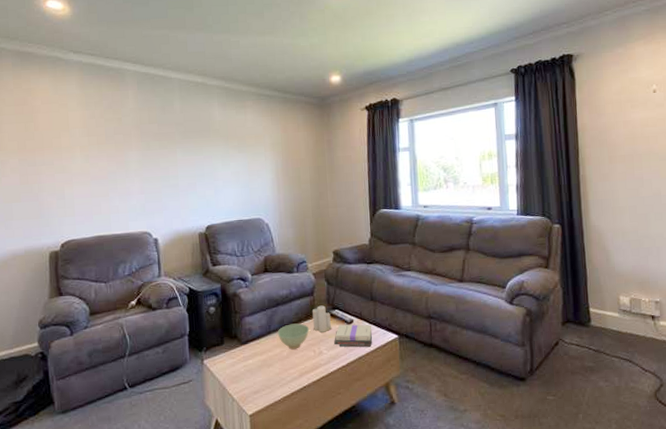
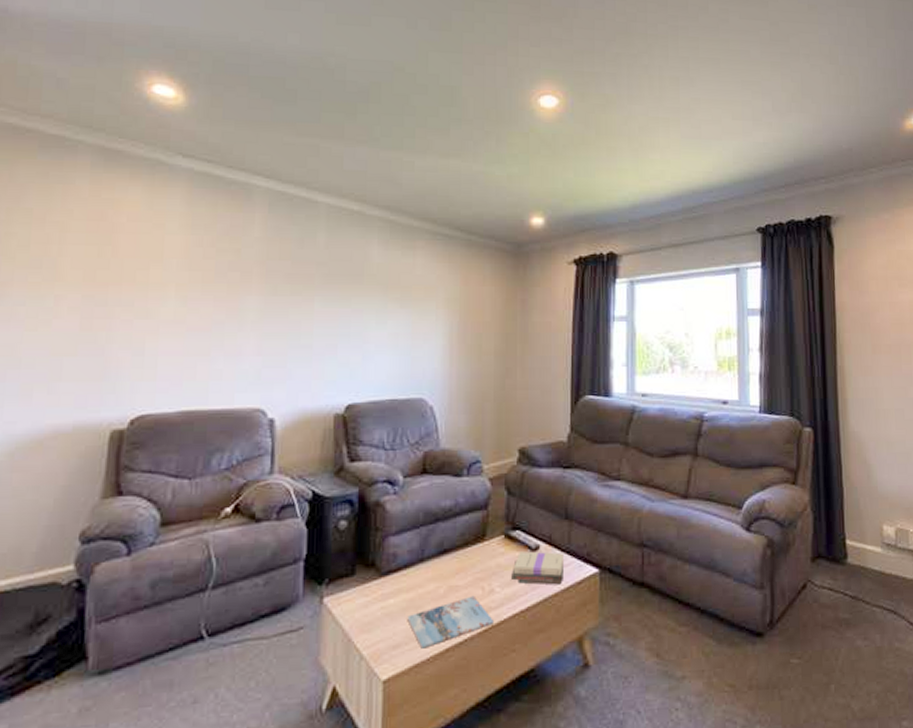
magazine: none [262,356,324,393] -> present [407,595,495,649]
bowl: present [277,323,310,350] -> none [433,548,479,586]
candle: present [312,305,332,333] -> none [483,523,510,562]

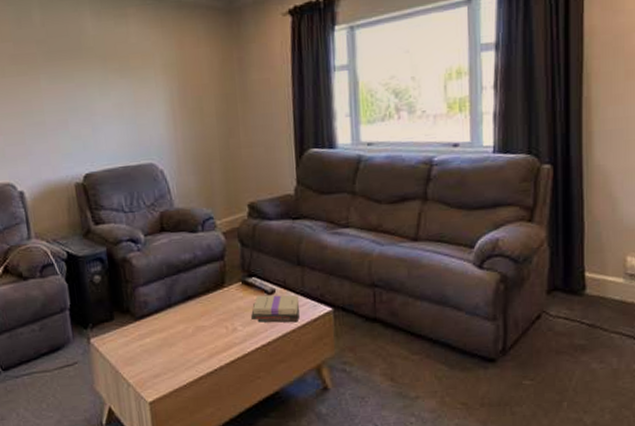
magazine: present [407,595,495,649] -> none [163,333,240,377]

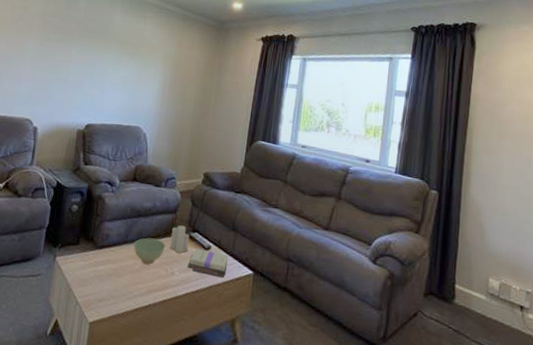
bowl: none [179,294,220,326] -> present [133,237,166,265]
candle: none [222,272,249,305] -> present [170,225,189,253]

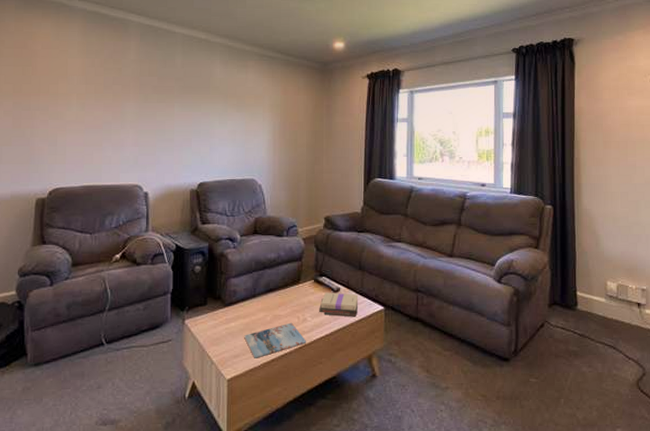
magazine: none [111,274,172,306] -> present [244,322,307,358]
bowl: present [133,237,166,265] -> none [262,288,295,315]
candle: present [170,225,189,253] -> none [299,271,318,299]

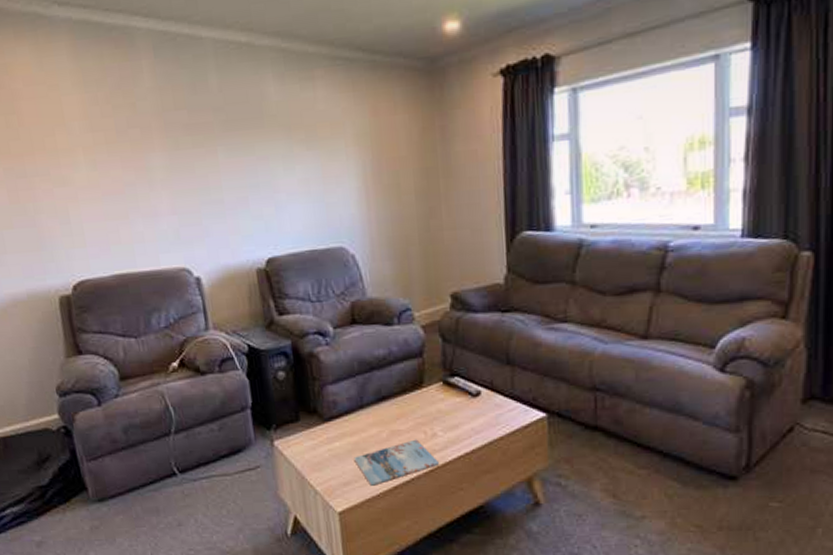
books: present [319,292,359,317] -> none [453,397,509,429]

